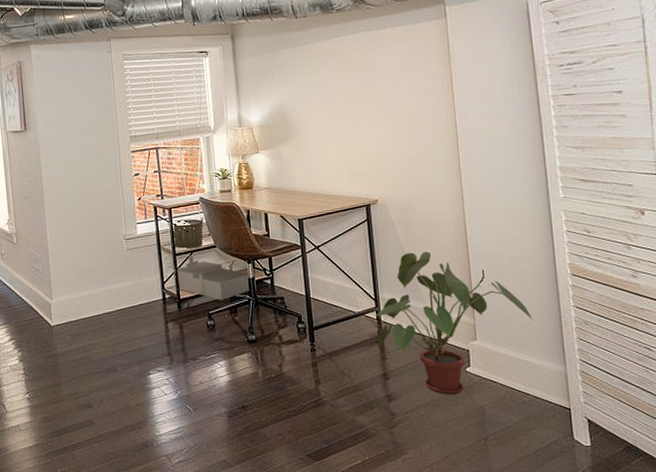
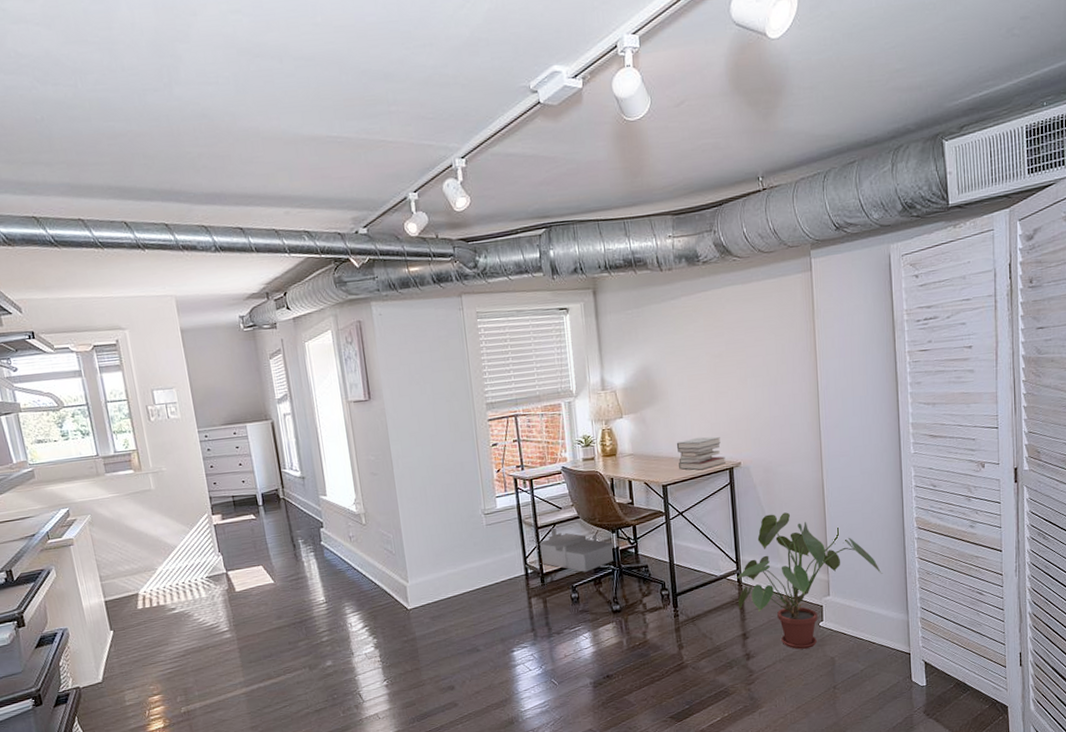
basket: present [168,217,204,249] -> none [529,487,566,522]
books: none [312,173,362,206] -> present [676,436,726,471]

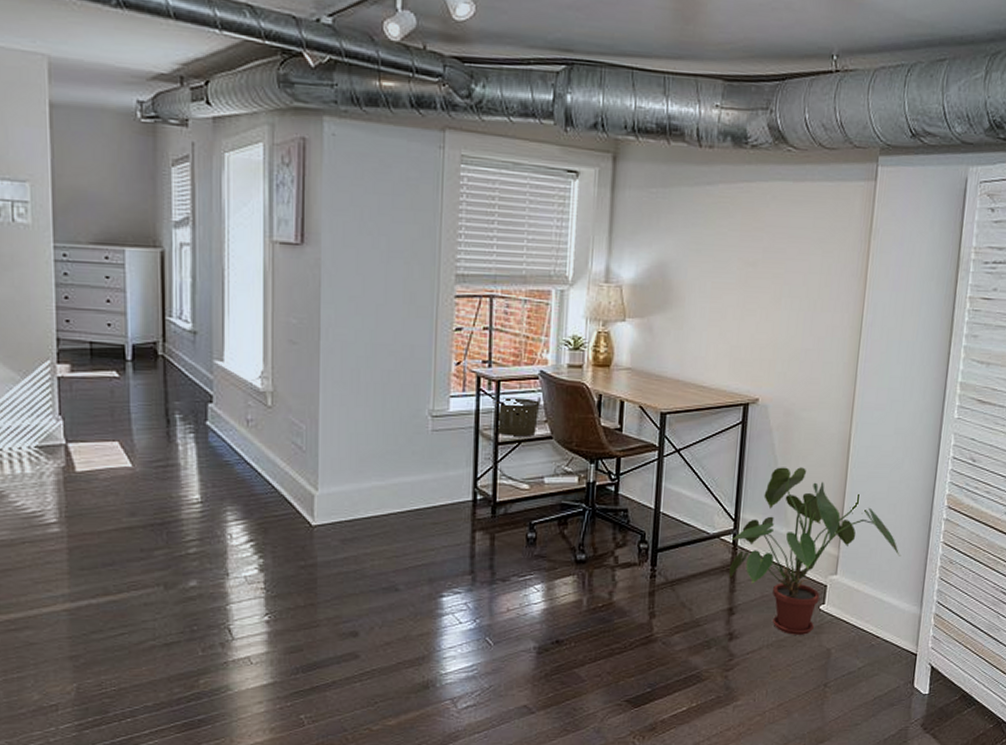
basket: none [529,487,566,522] -> present [493,397,541,437]
printer: present [535,528,616,572] -> none [491,446,592,507]
books: present [676,436,726,471] -> none [684,360,741,401]

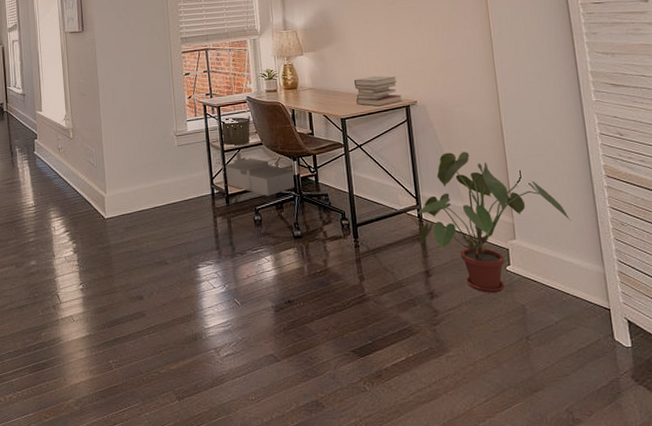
printer: none [491,446,592,507] -> present [222,152,297,196]
books: none [684,360,741,401] -> present [353,75,402,107]

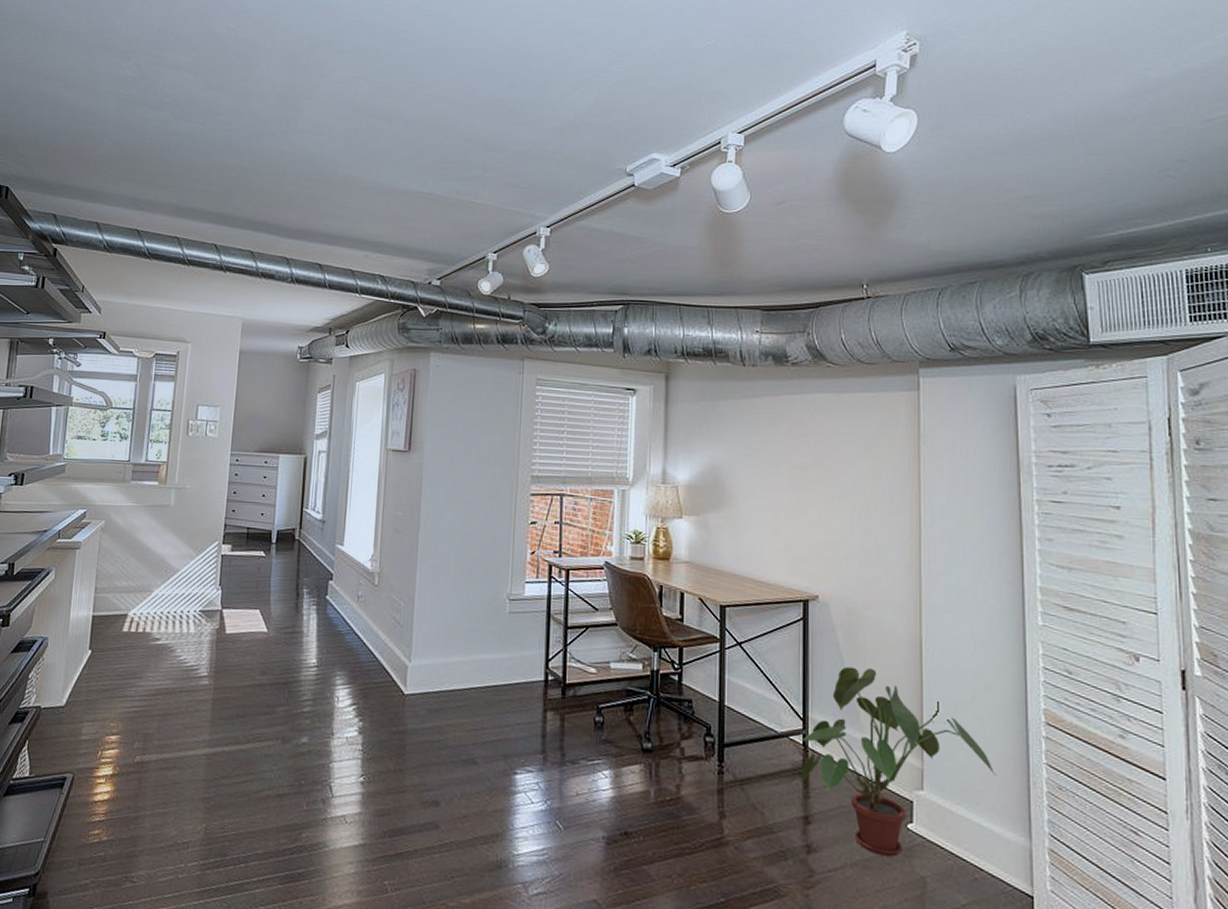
basket: present [216,115,251,146] -> none [563,584,606,623]
printer: present [222,152,297,196] -> none [561,631,656,693]
books: present [353,75,402,107] -> none [741,556,800,597]

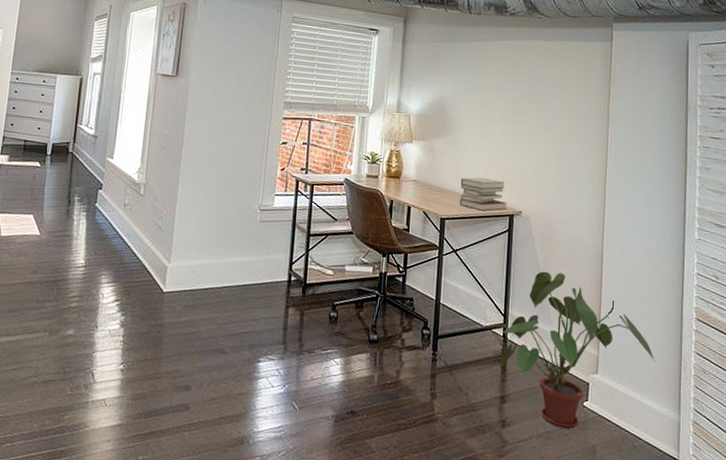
books: none [741,556,800,597] -> present [460,177,507,211]

